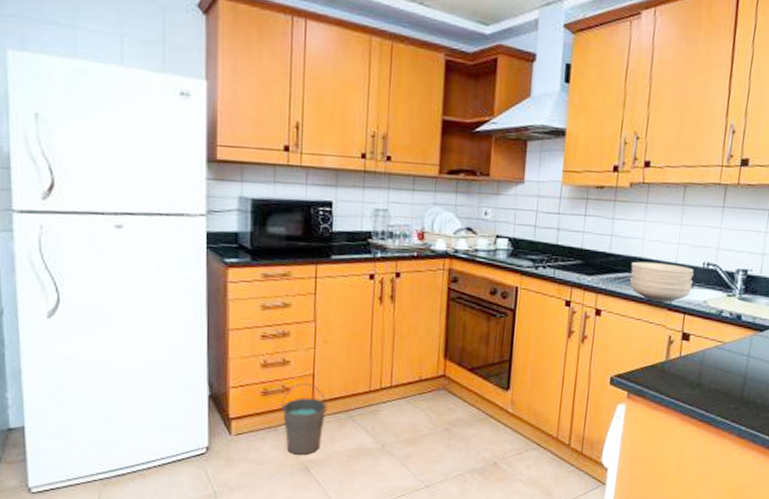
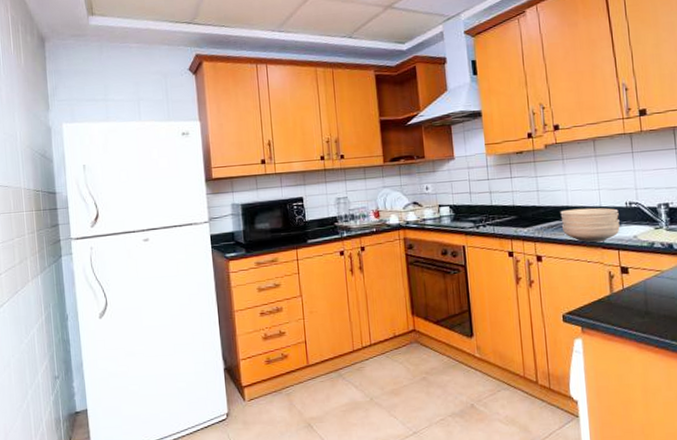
bucket: present [281,383,328,455] -> none [282,350,321,414]

